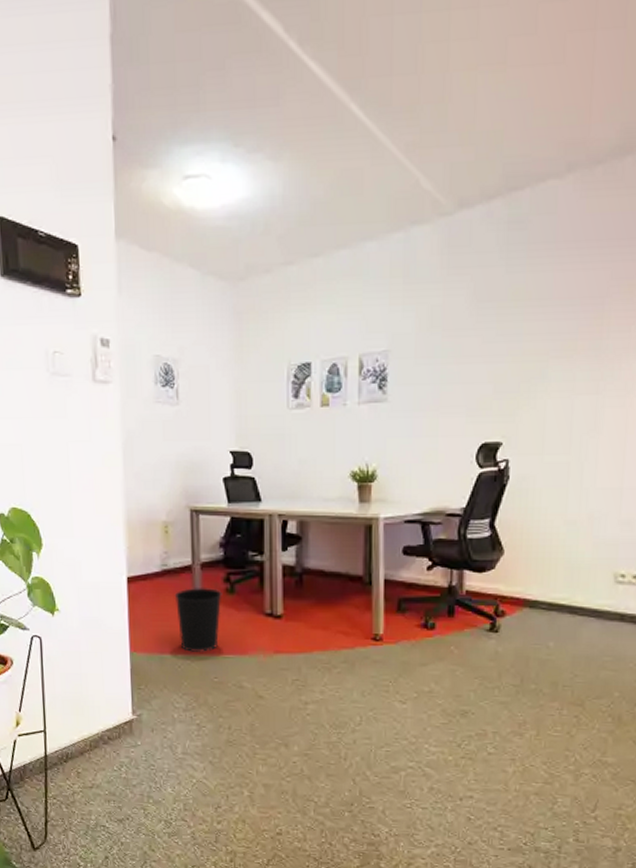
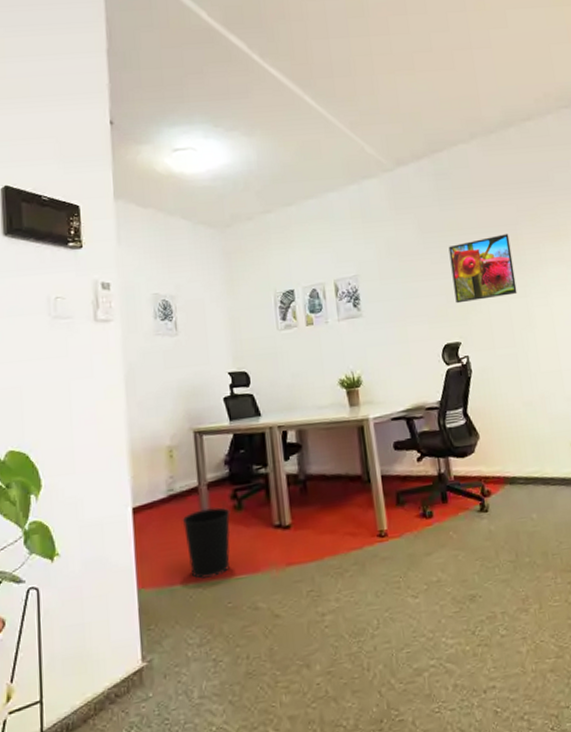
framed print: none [505,309,592,395] -> present [448,234,518,304]

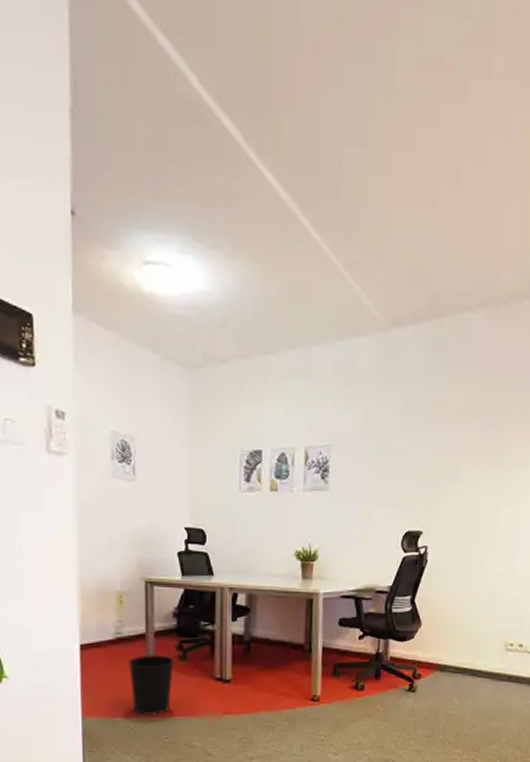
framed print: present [448,234,518,304] -> none [426,424,495,492]

